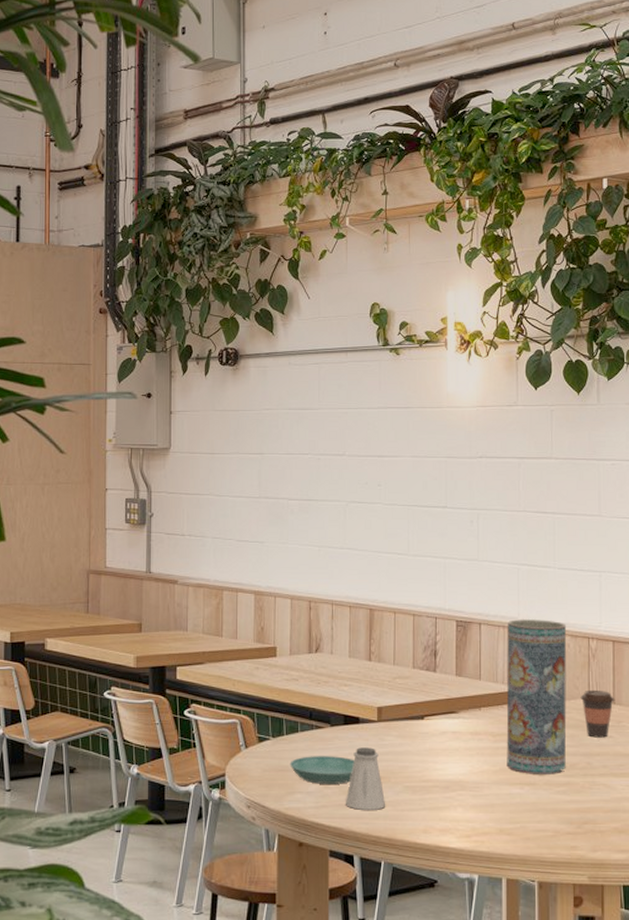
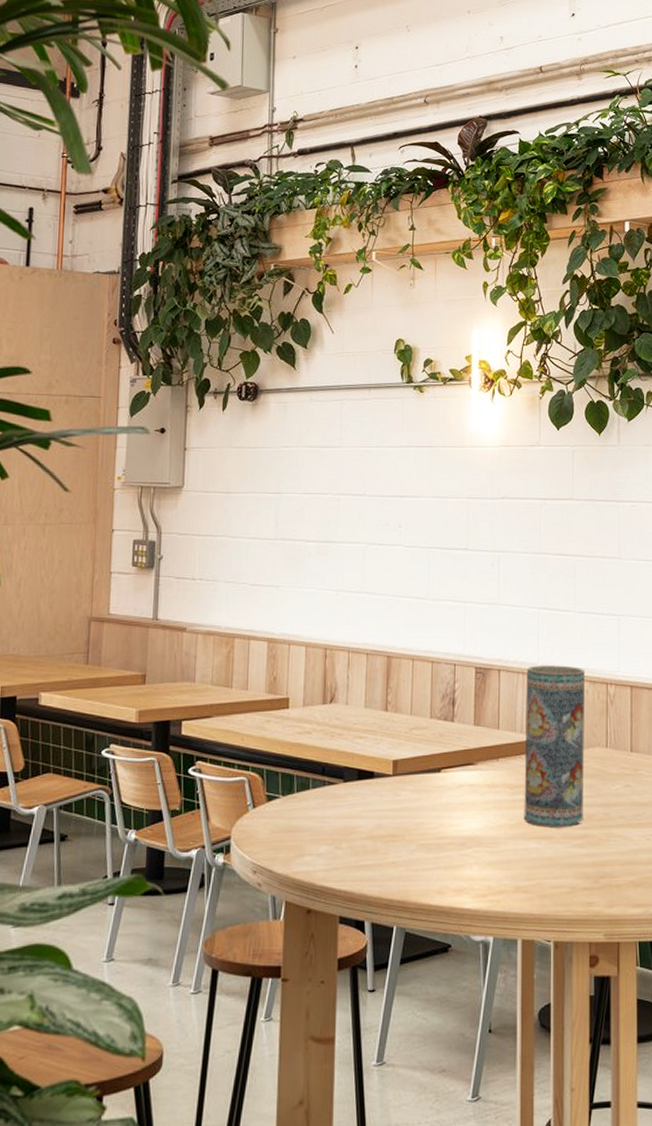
saucer: present [290,756,355,784] -> none [299,814,368,845]
saltshaker: present [345,747,386,810] -> none [357,804,400,871]
coffee cup: present [580,689,615,738] -> none [598,737,633,787]

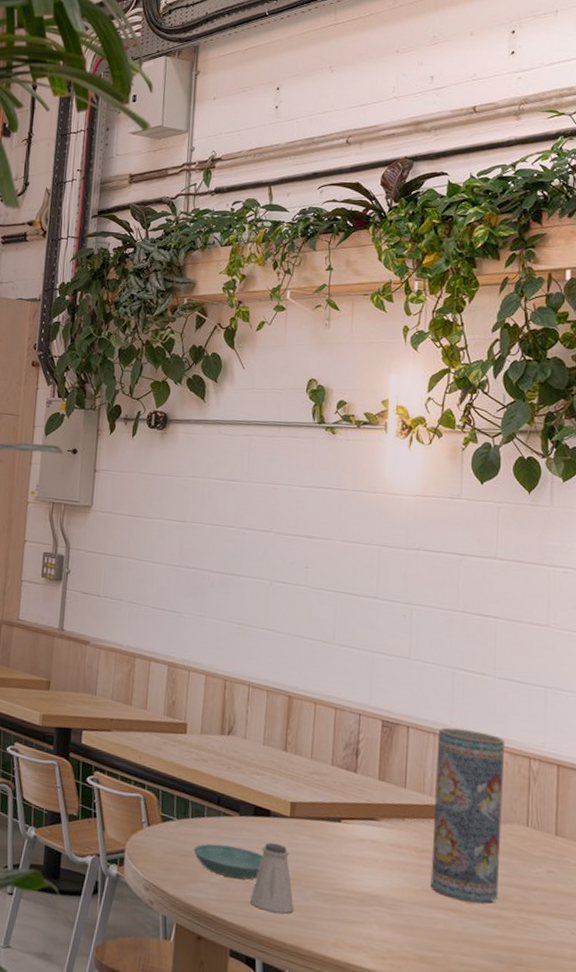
saucer: none [299,814,368,845] -> present [193,843,263,880]
saltshaker: none [357,804,400,871] -> present [249,842,294,914]

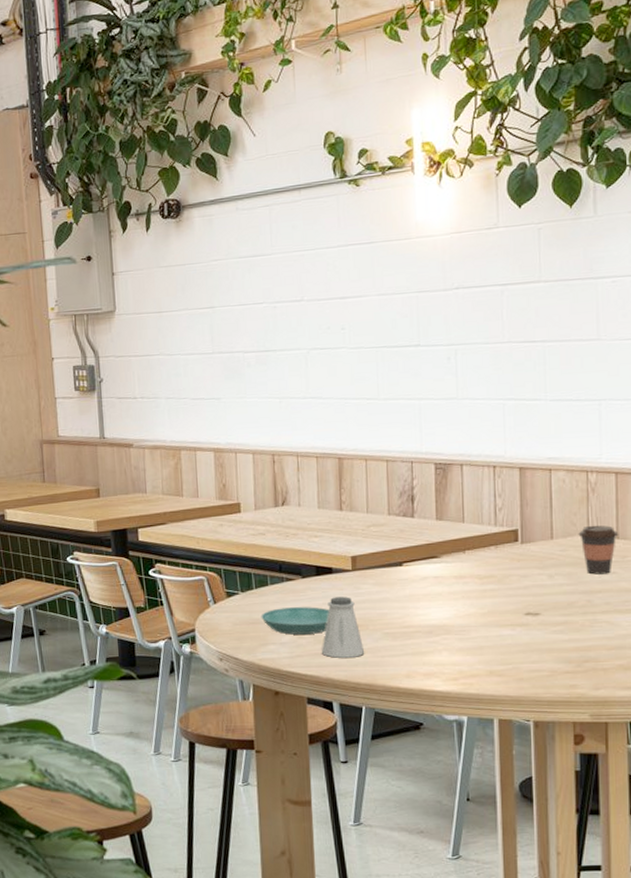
vase: present [430,727,506,905] -> none [492,456,563,615]
coffee cup: none [517,815,558,872] -> present [578,525,619,575]

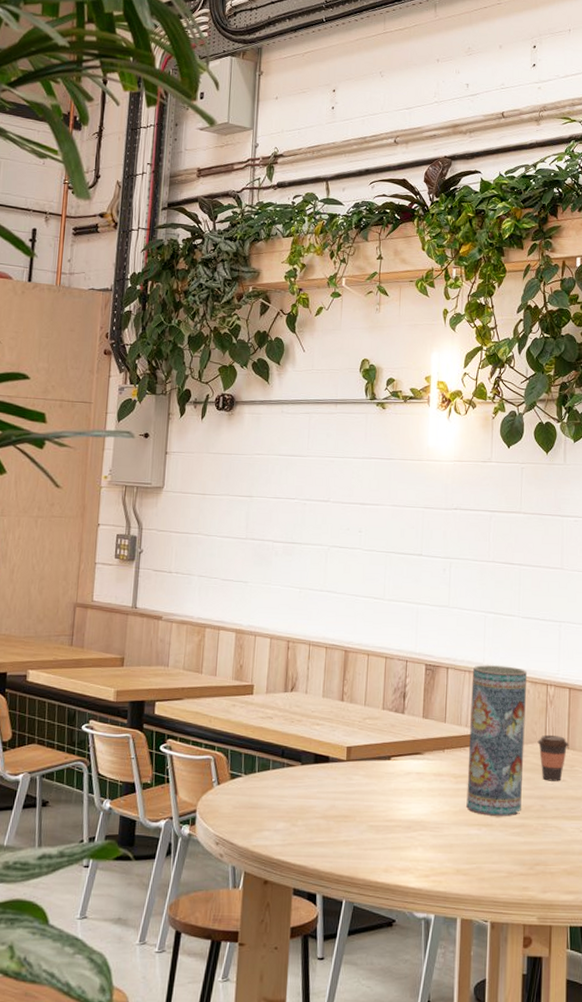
saucer: present [261,607,330,635] -> none [259,793,323,822]
saltshaker: present [321,597,365,658] -> none [311,786,350,849]
vase: none [492,456,563,615] -> present [466,665,528,816]

